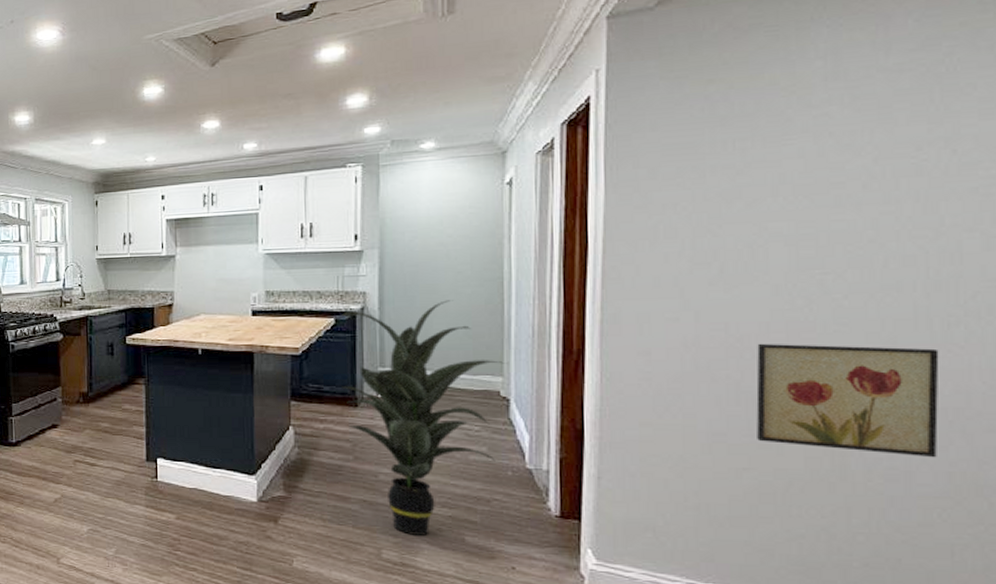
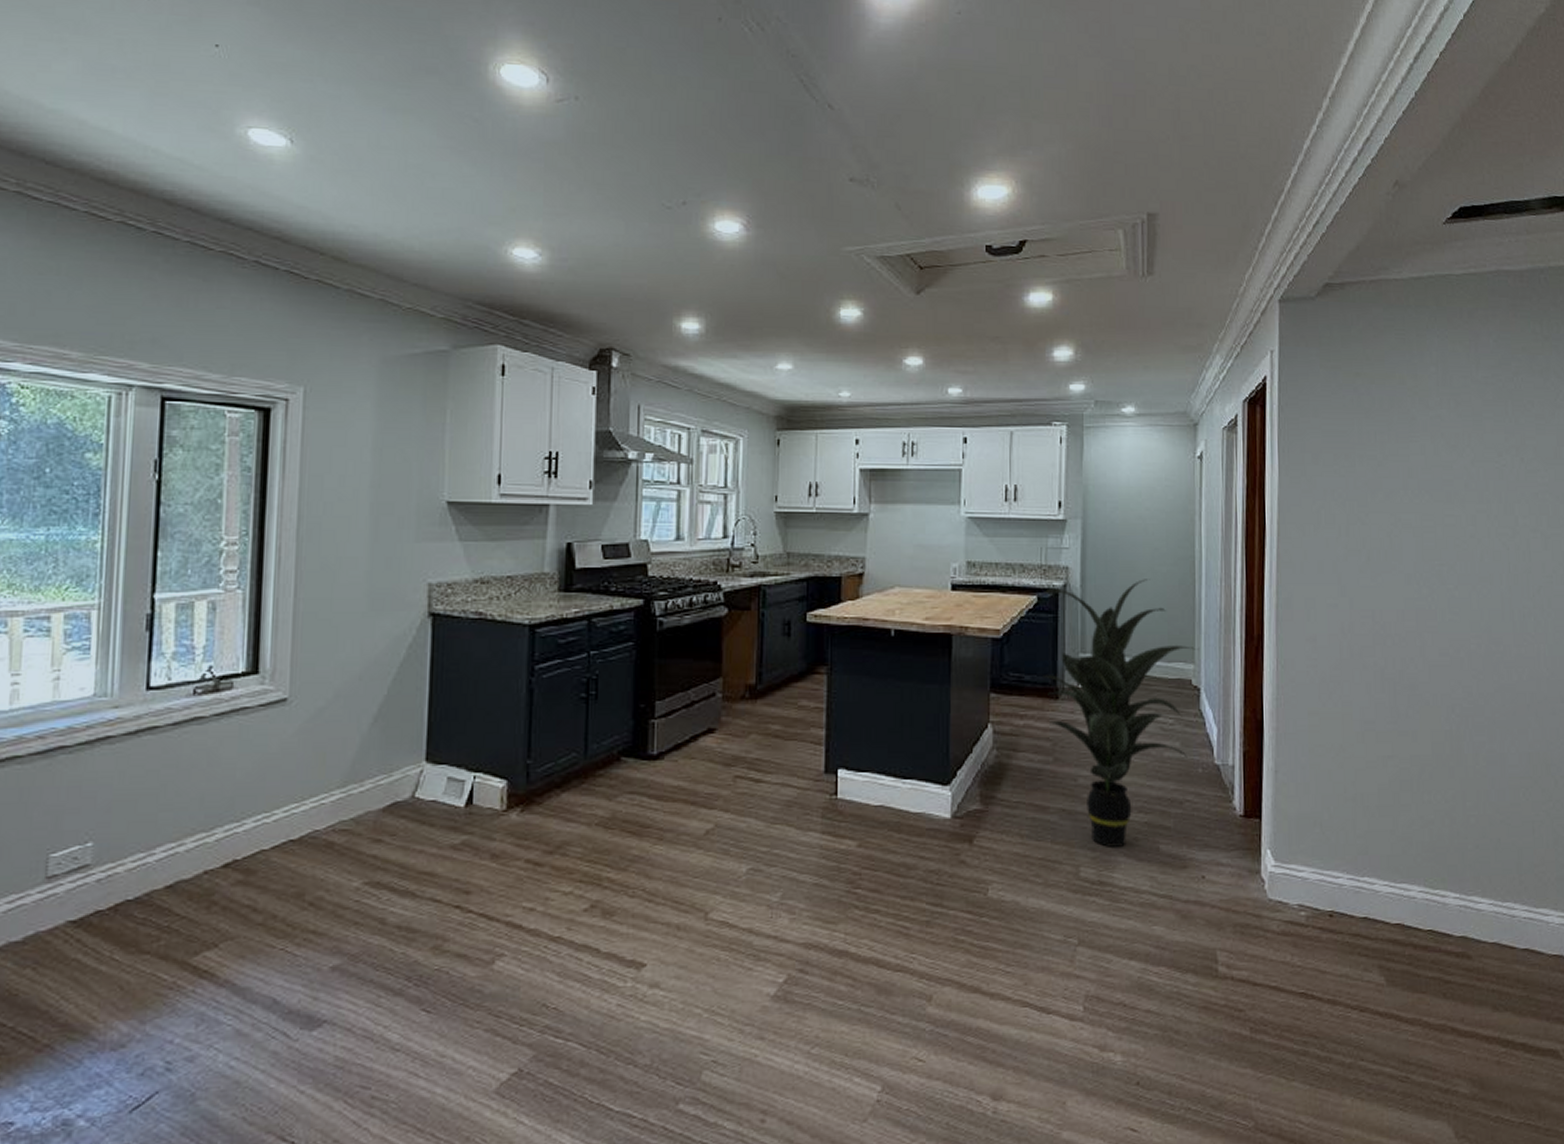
wall art: present [756,343,939,458] -> none [1396,630,1521,740]

